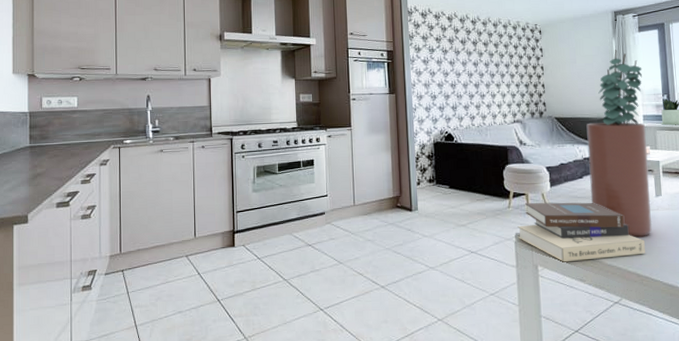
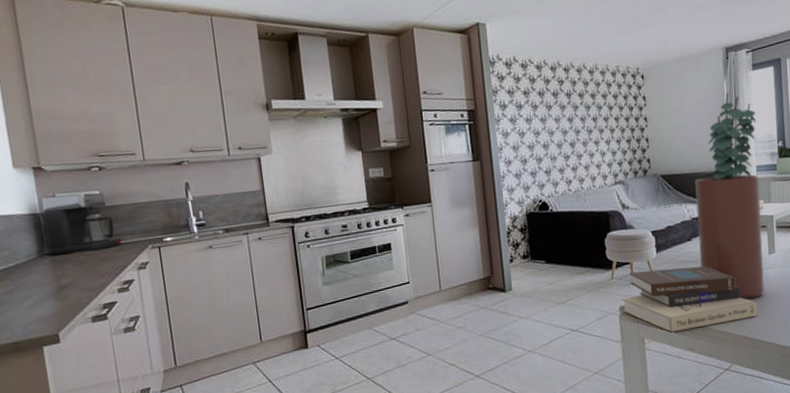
coffee maker: none [30,98,89,148] -> present [41,192,122,256]

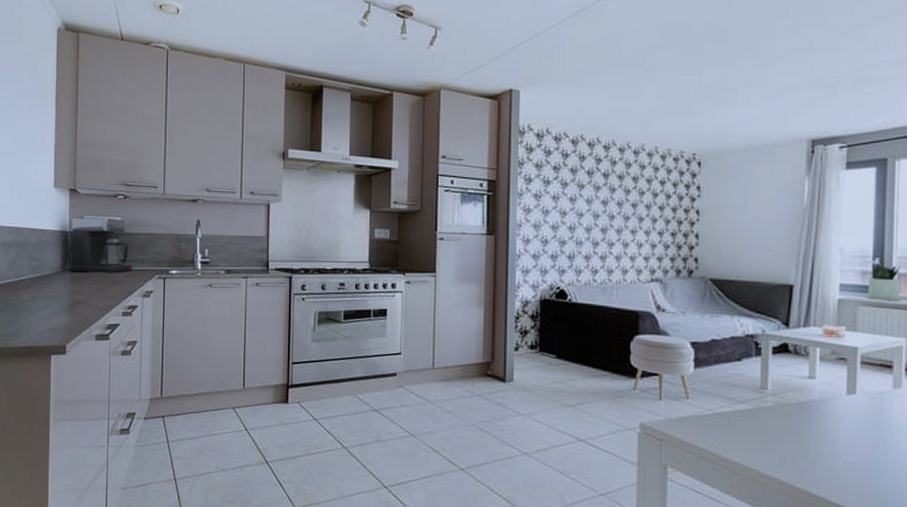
books: present [621,266,757,333] -> none [643,385,823,468]
vase: present [695,92,765,299] -> none [751,192,846,445]

